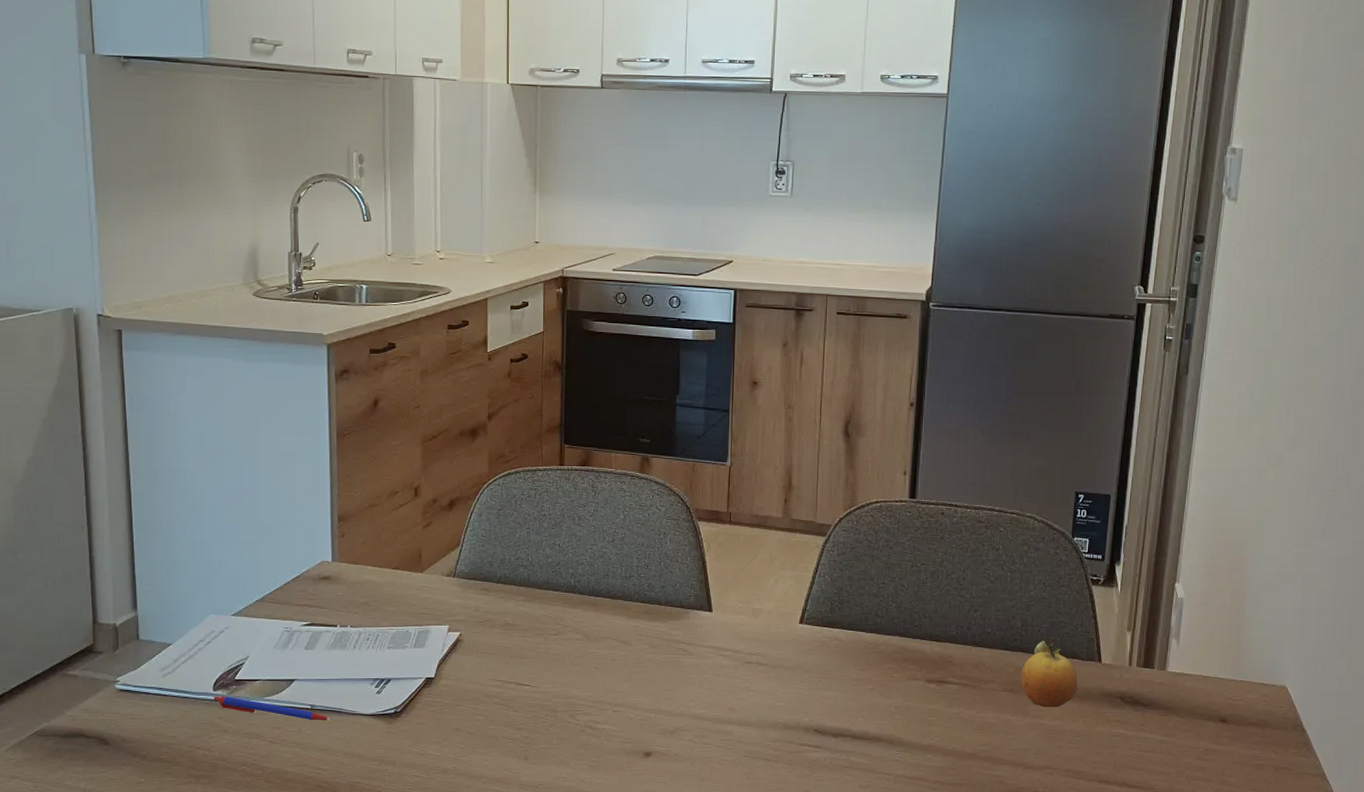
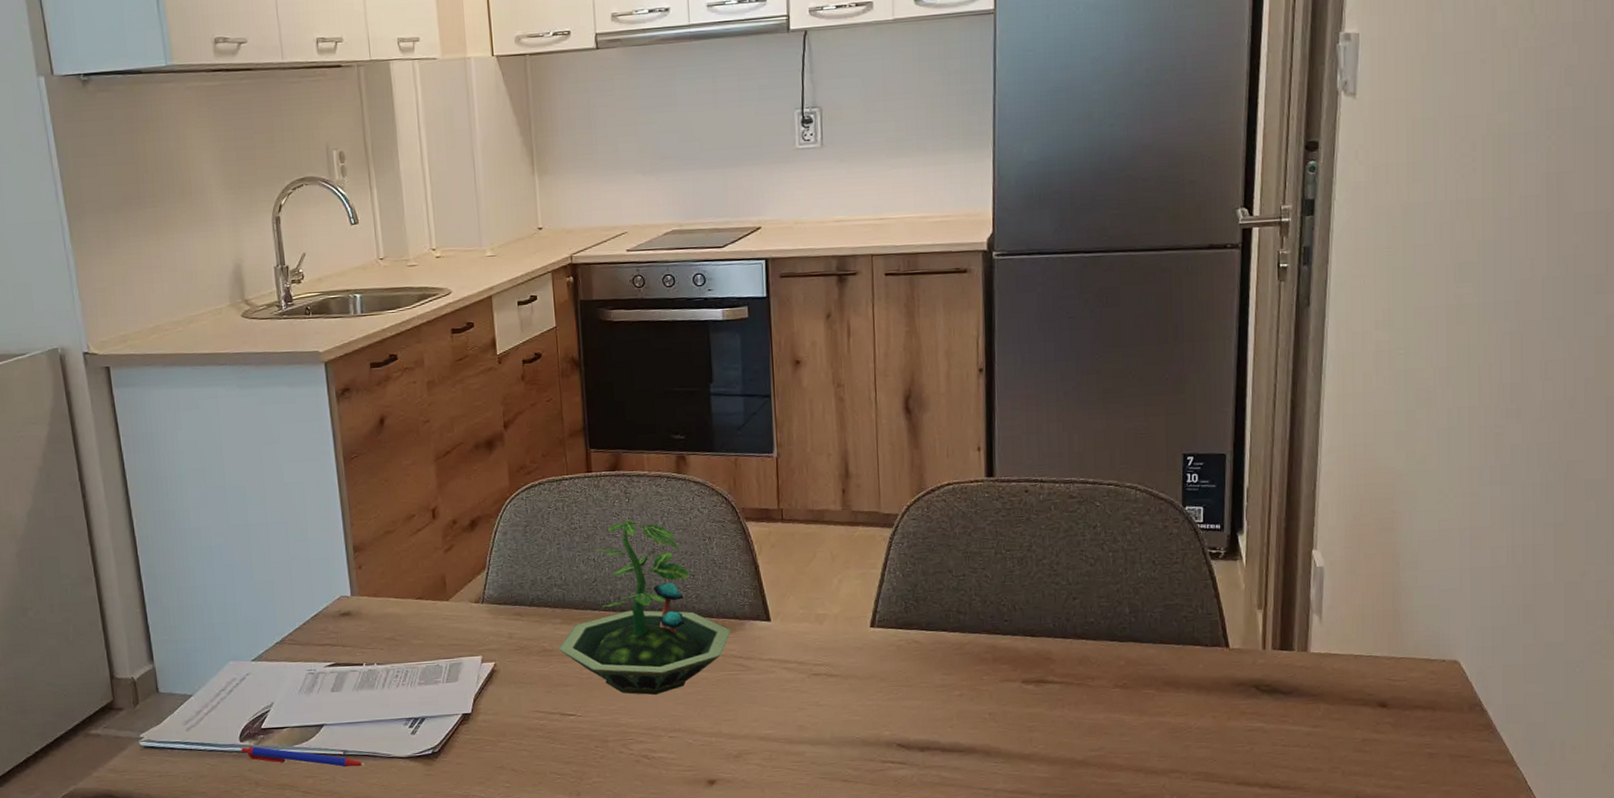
terrarium: none [519,511,677,671] -> present [558,519,732,695]
fruit: present [1020,637,1078,708] -> none [1133,622,1202,704]

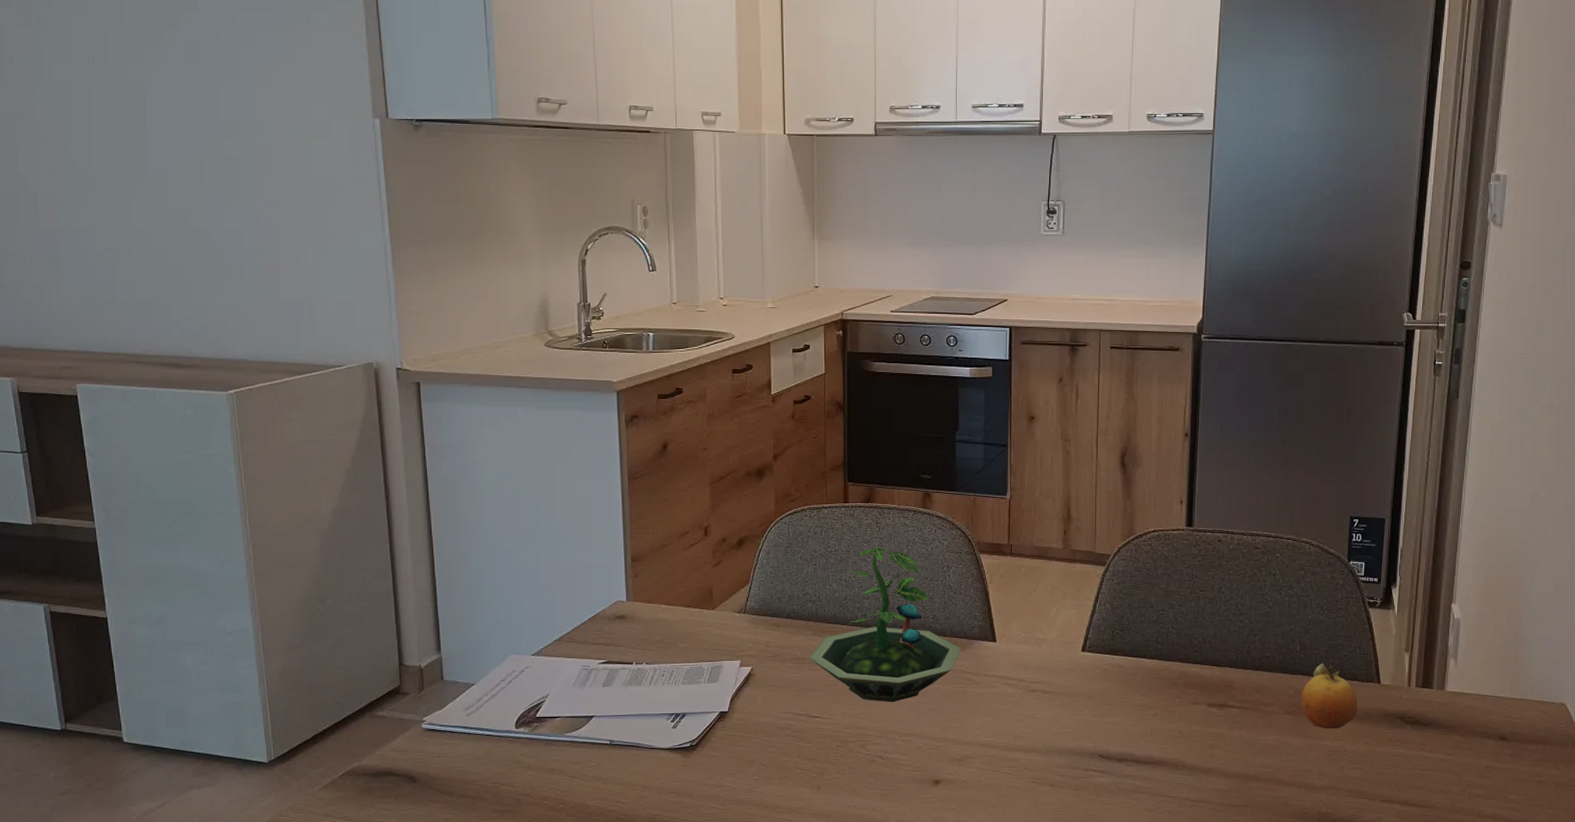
pen: present [241,746,366,768] -> none [516,733,629,756]
fruit: none [1133,622,1202,704] -> present [1301,660,1358,729]

